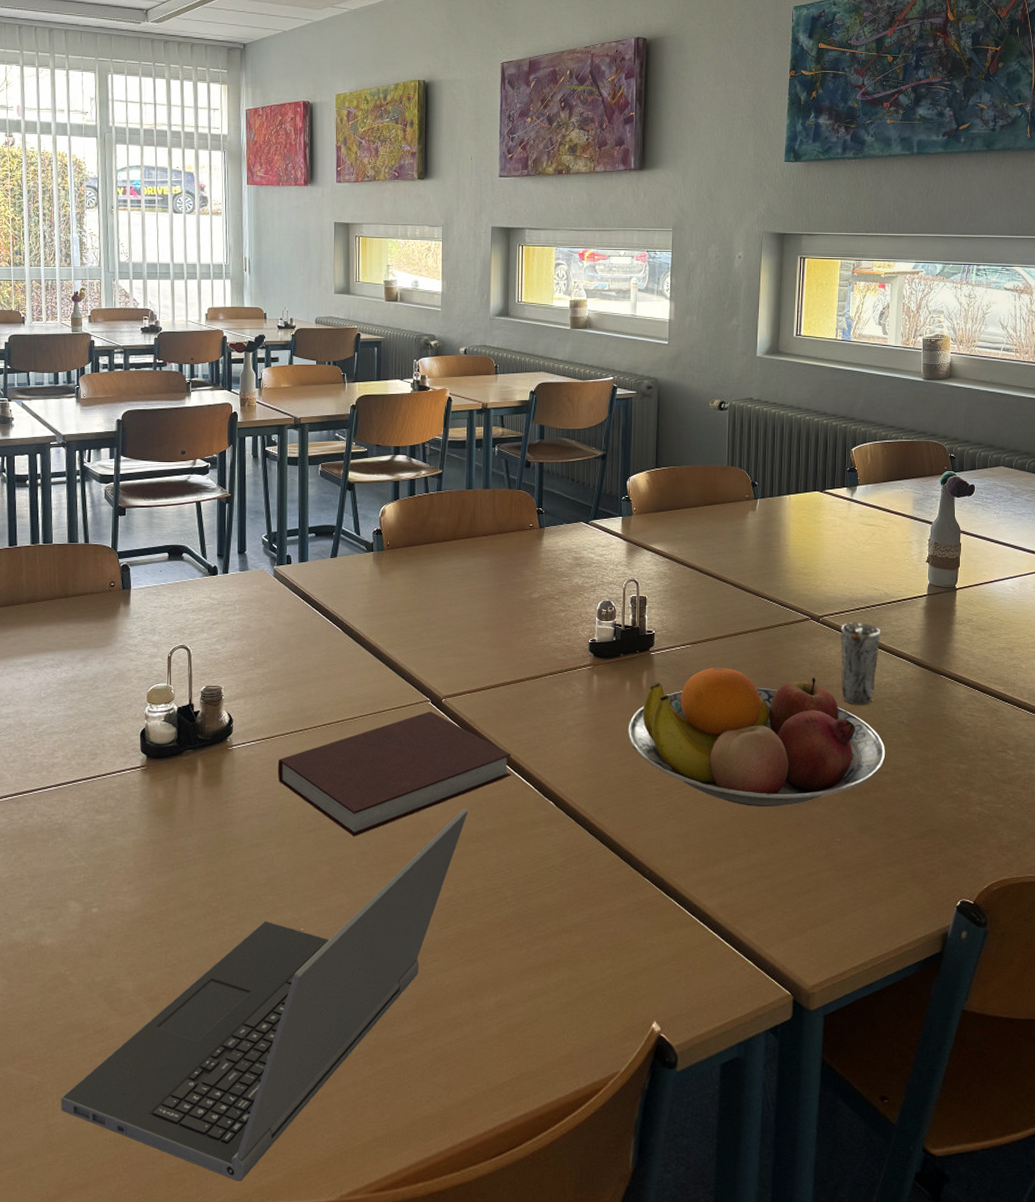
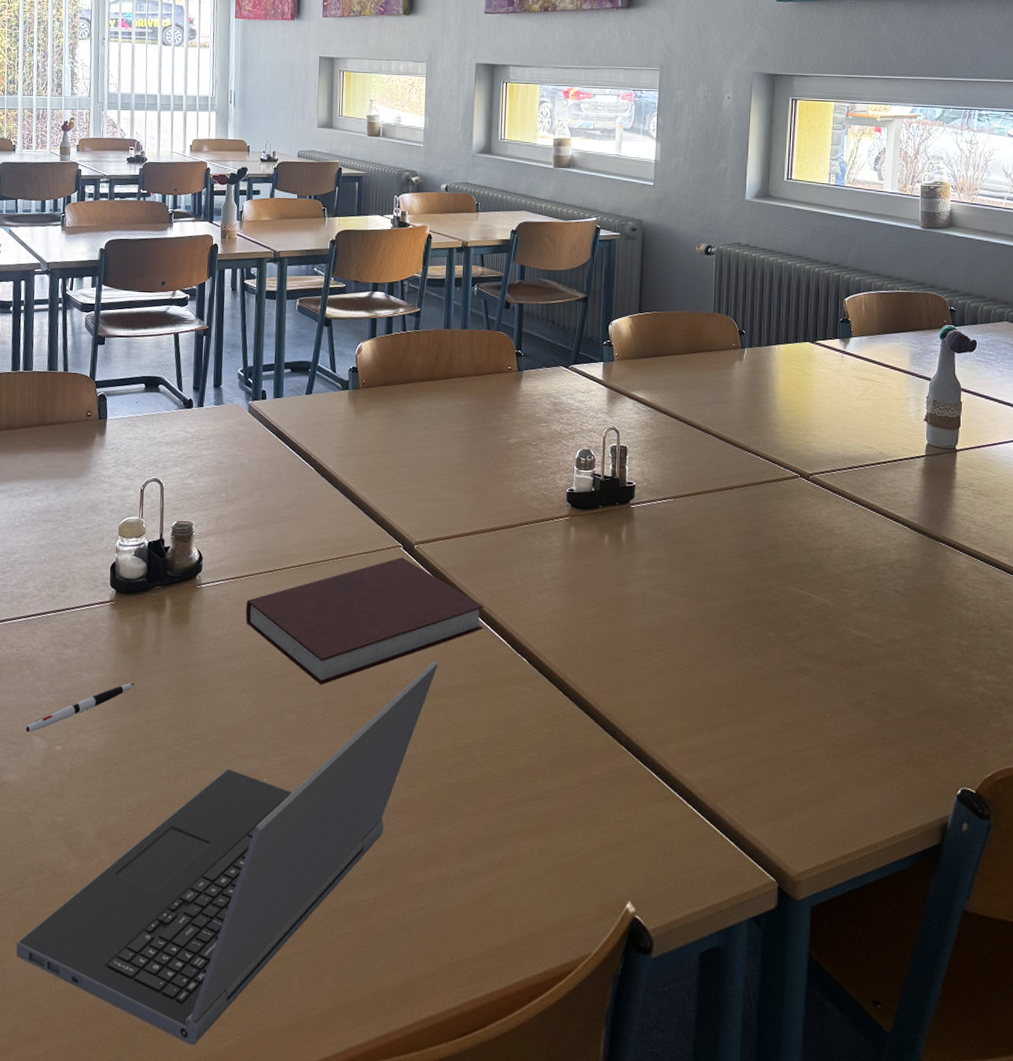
pen: none [61,844,169,897] -> present [26,683,134,733]
fruit bowl: present [628,667,886,807] -> none [605,523,880,676]
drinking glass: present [841,622,880,705] -> none [832,482,875,571]

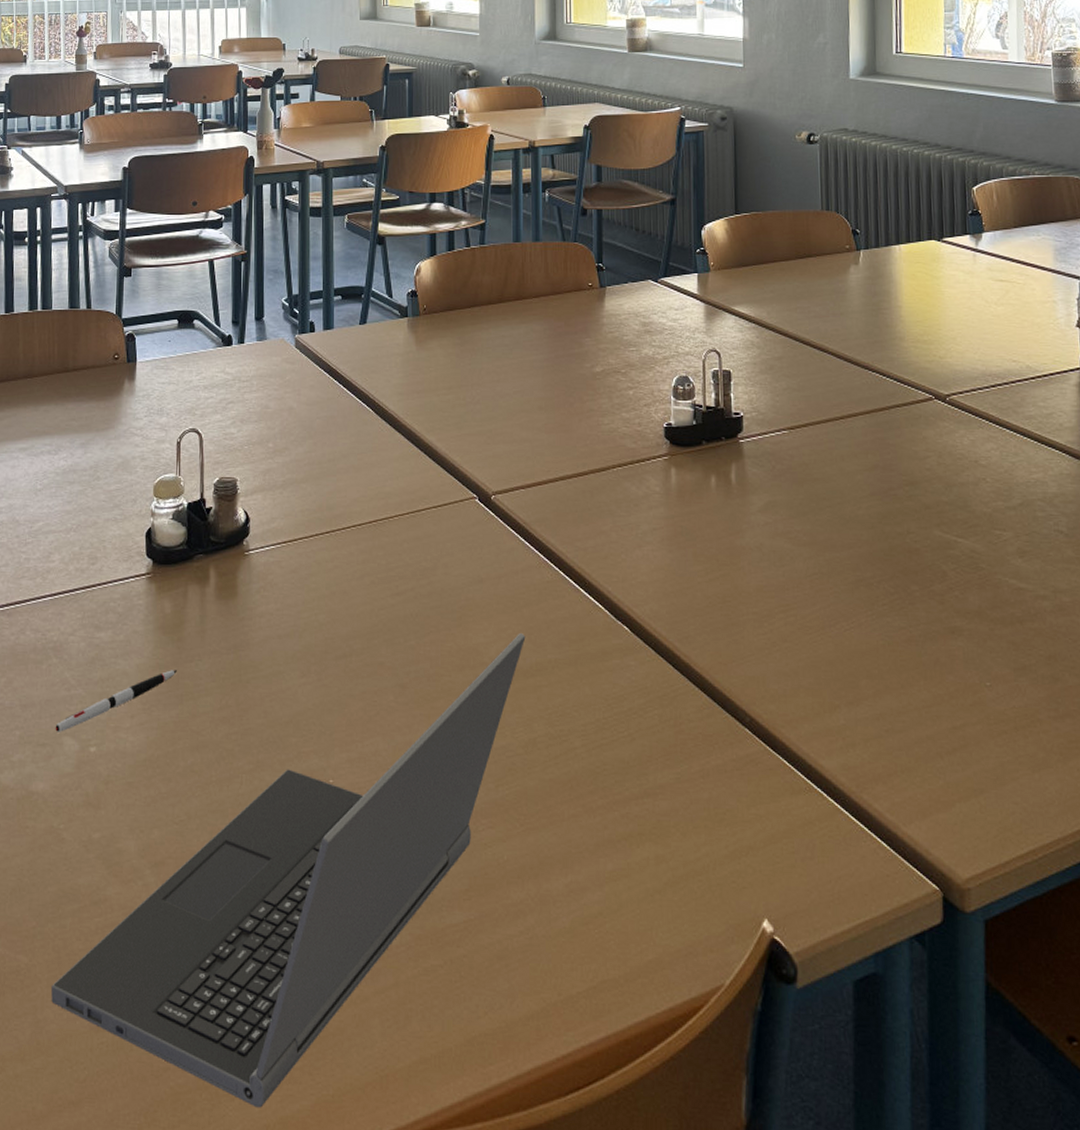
notebook: present [245,557,484,685] -> none [301,511,576,665]

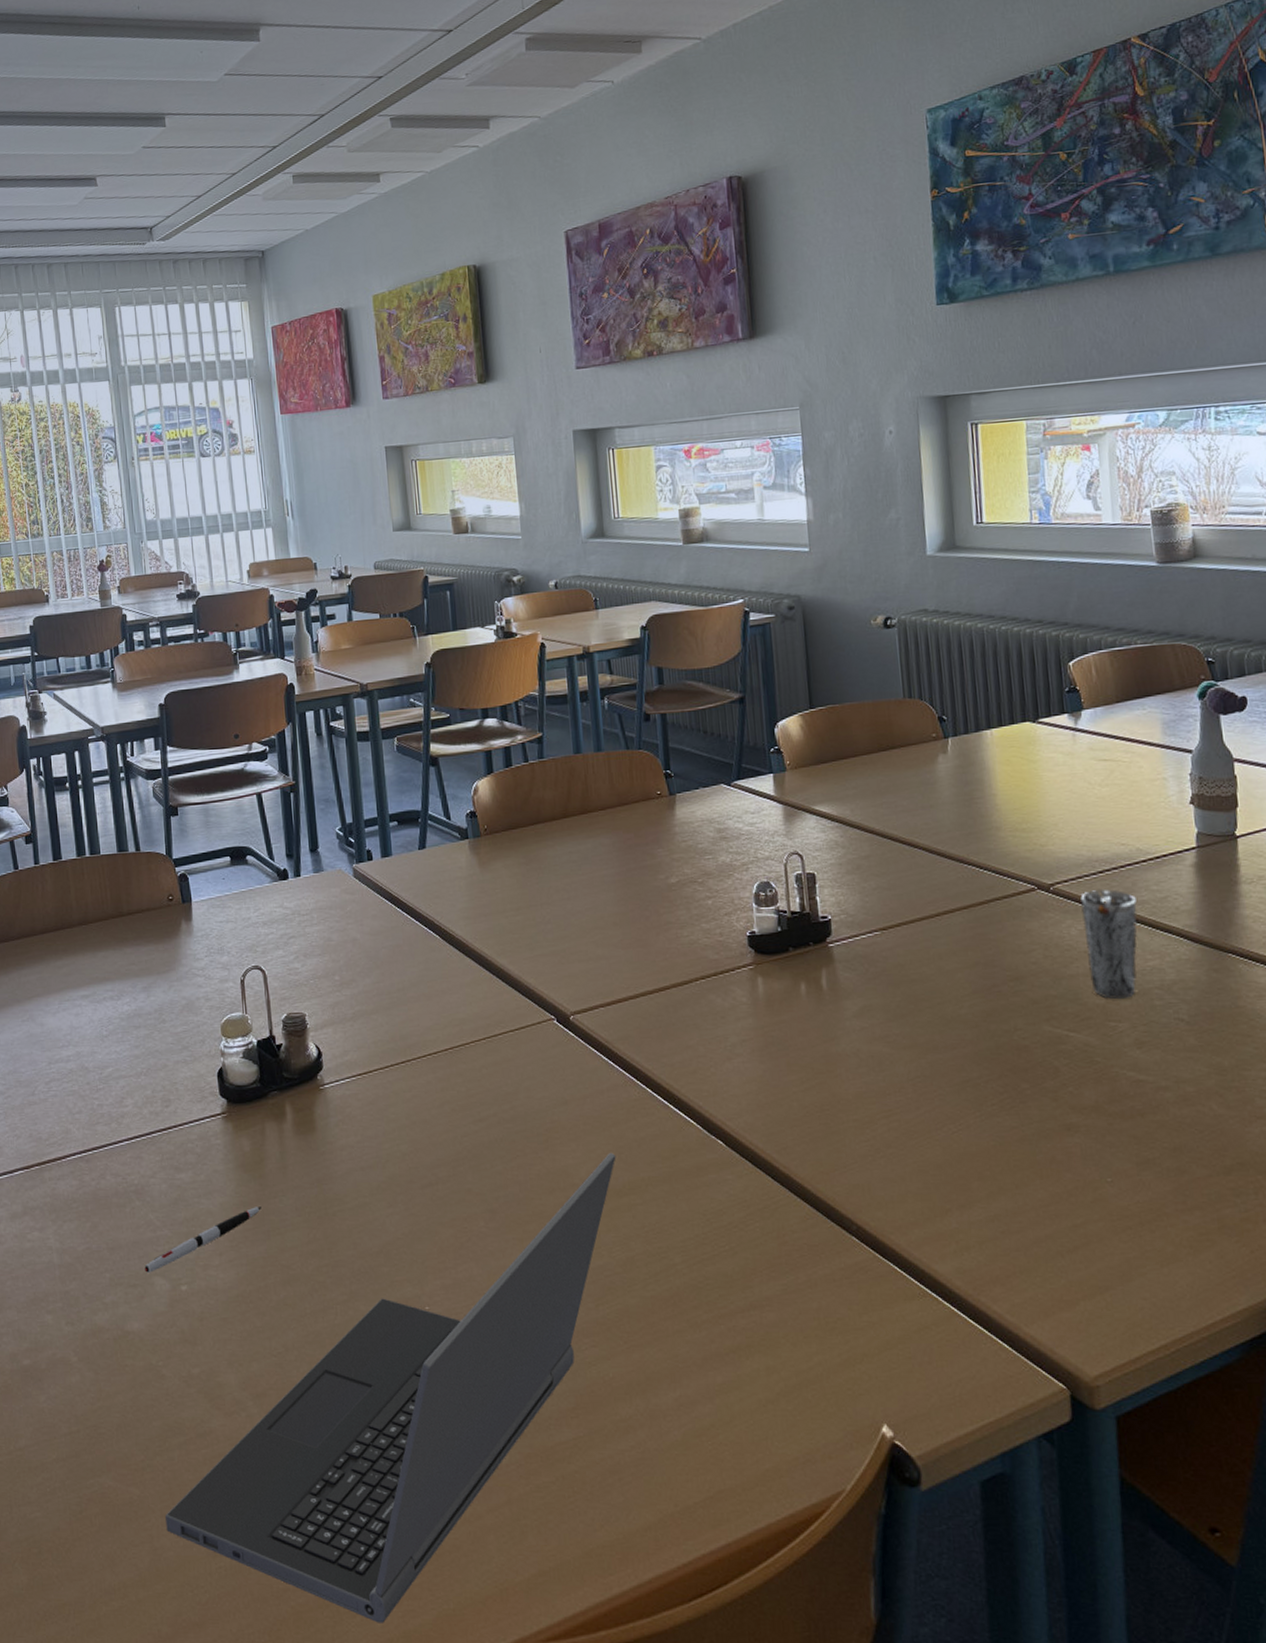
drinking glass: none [974,403,1024,508] -> present [1080,889,1137,999]

